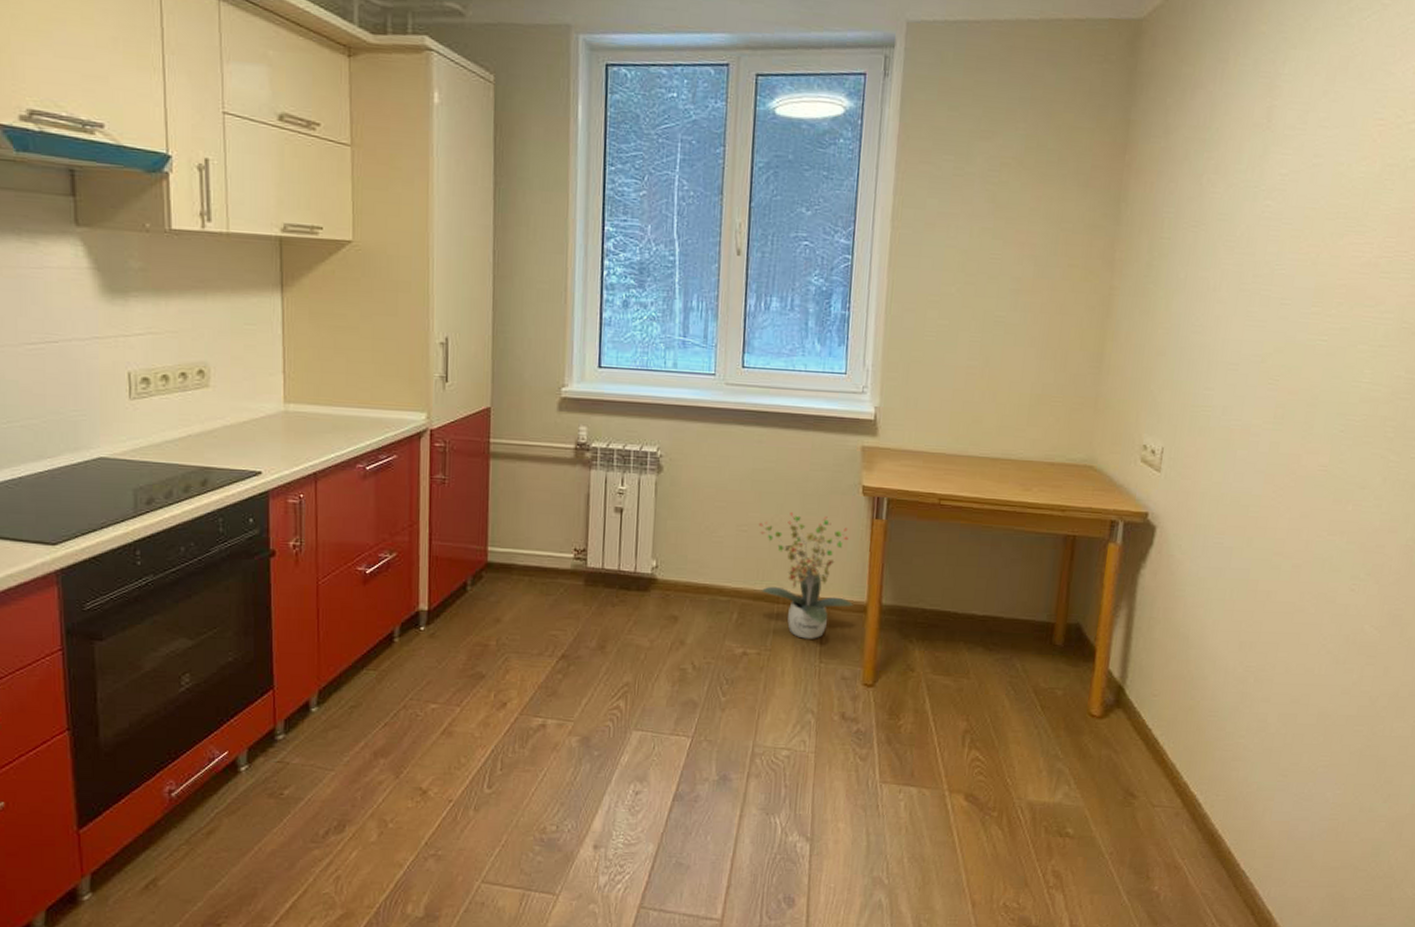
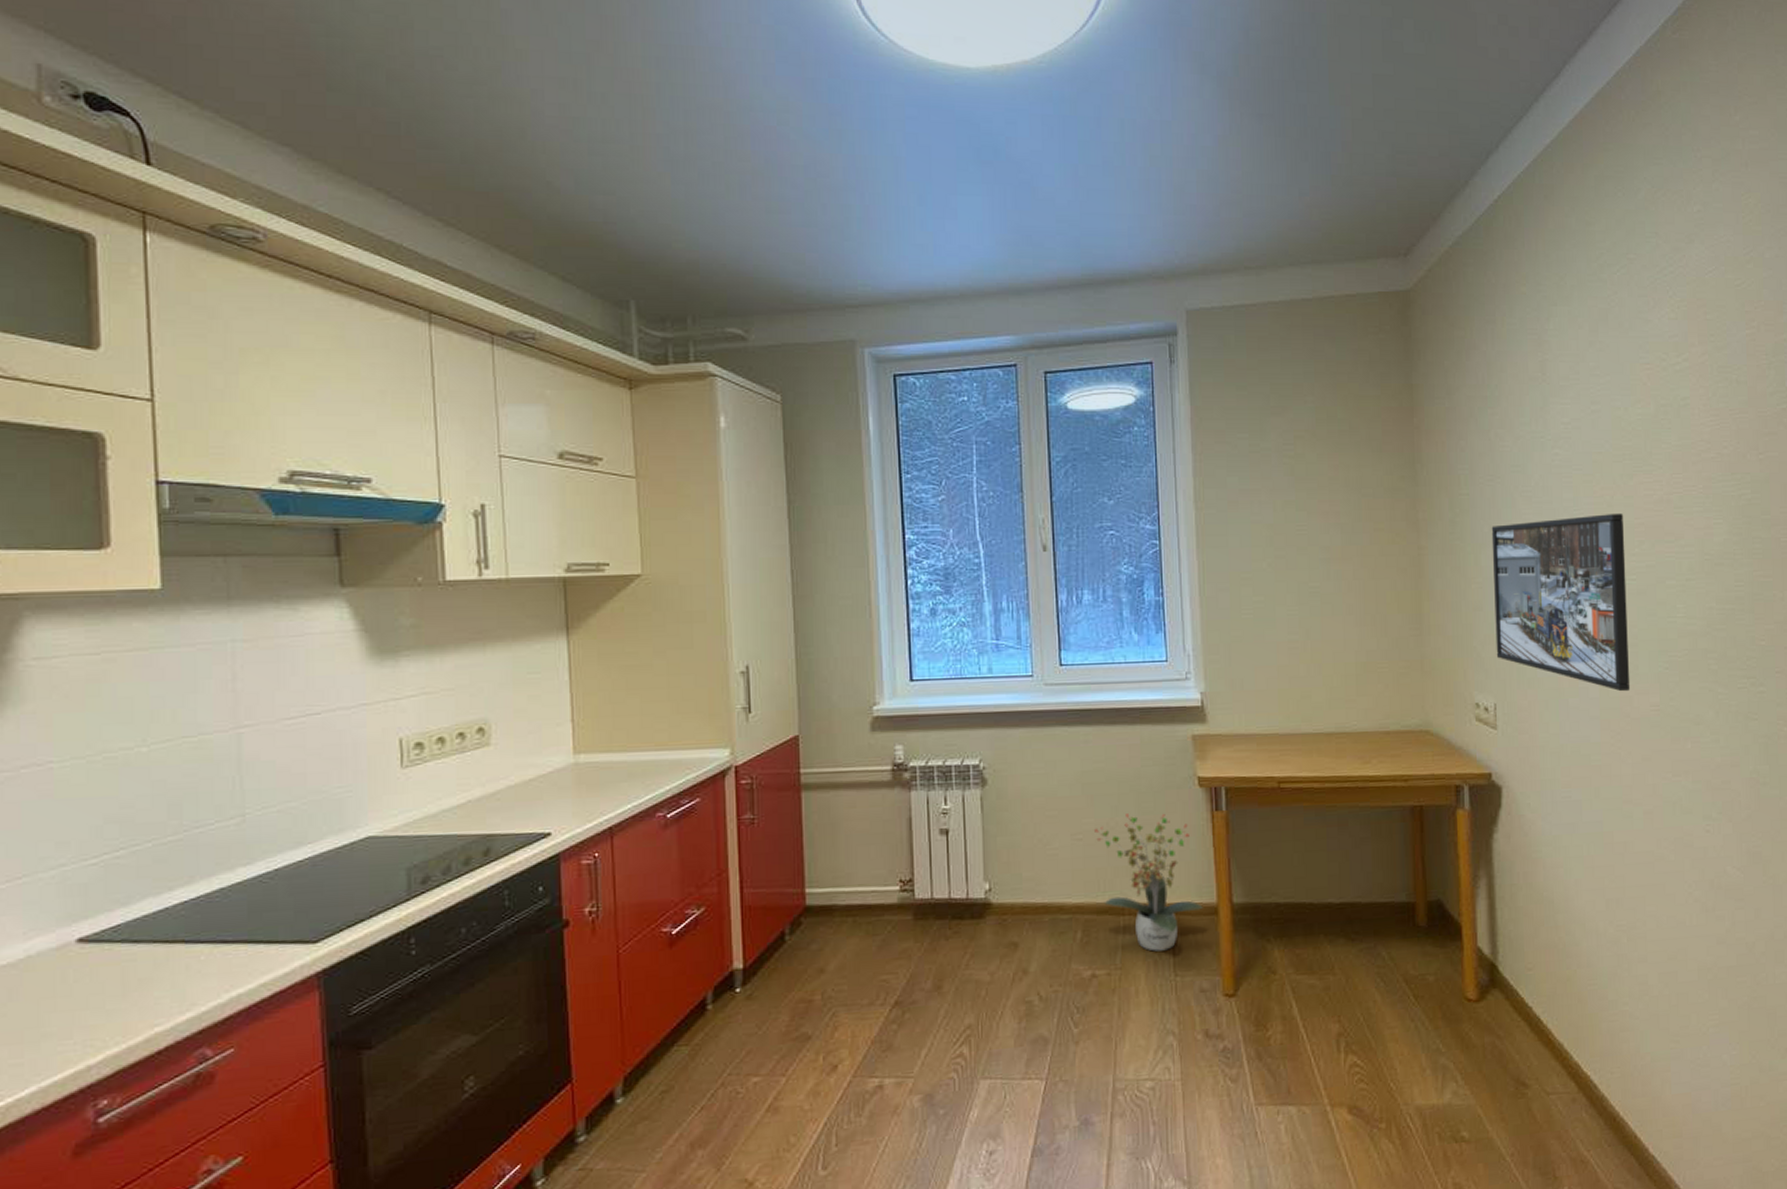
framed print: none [1171,271,1326,450] -> present [1491,512,1631,692]

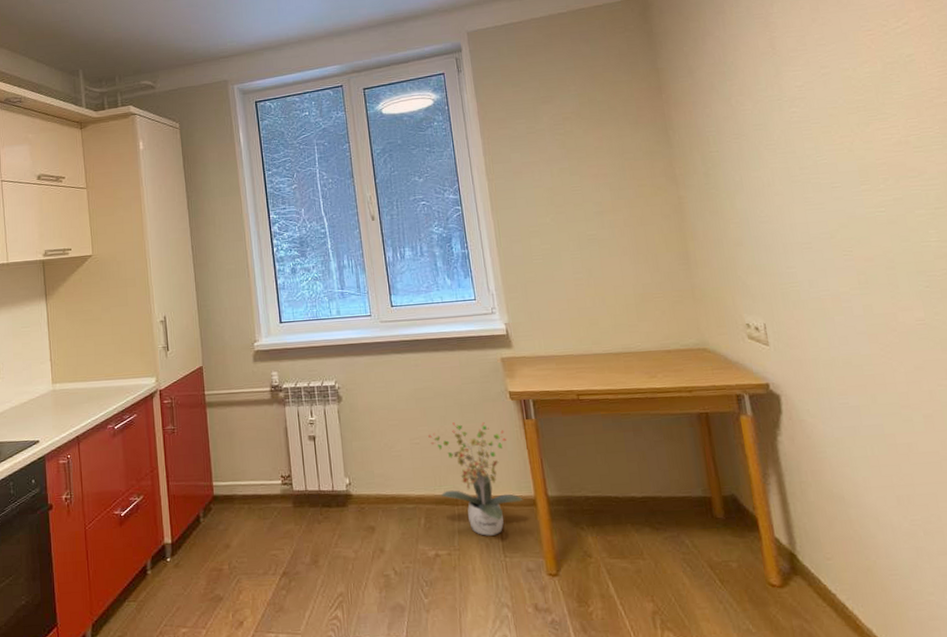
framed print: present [1491,512,1631,692] -> none [742,155,894,309]

